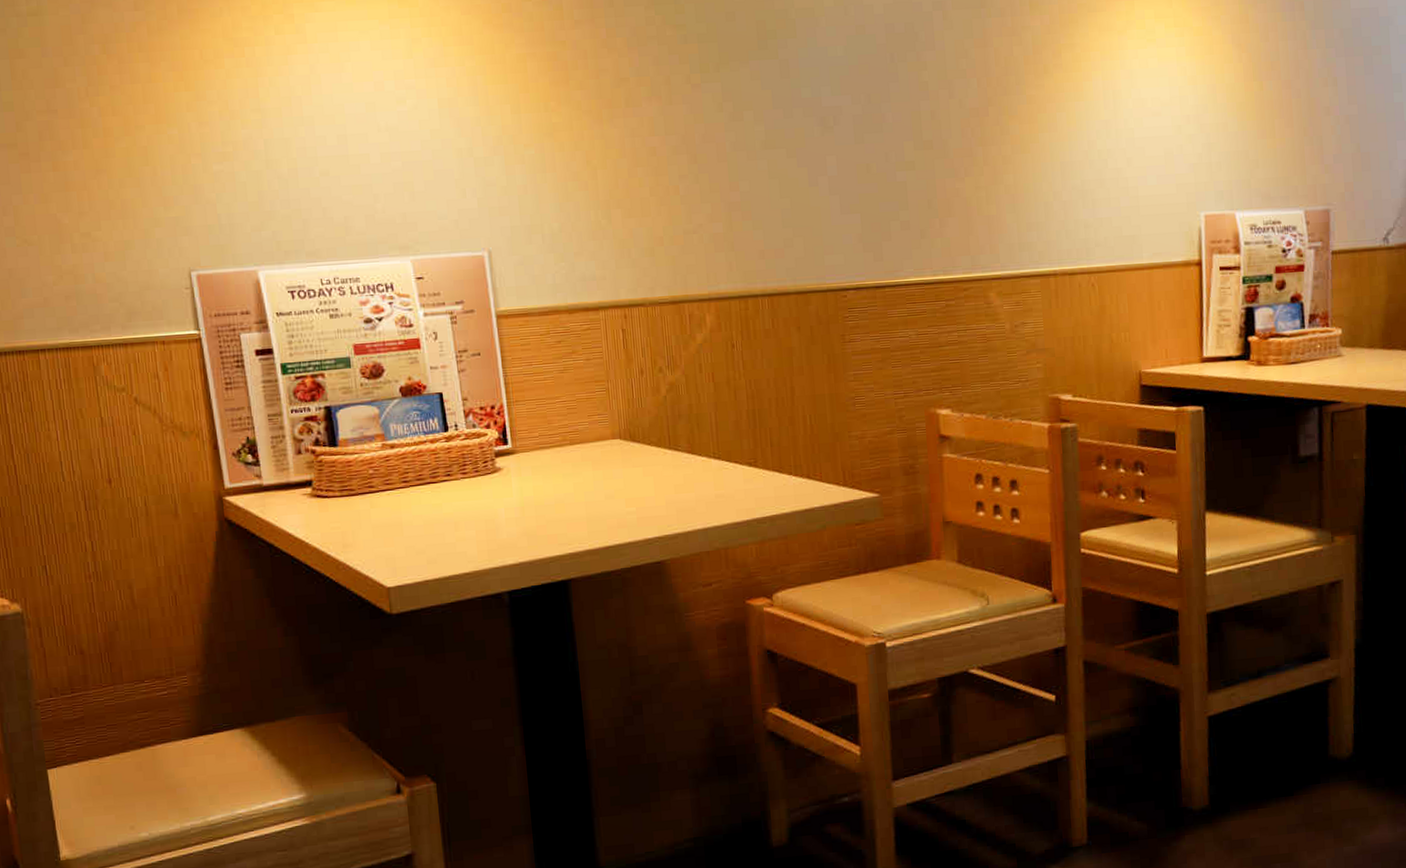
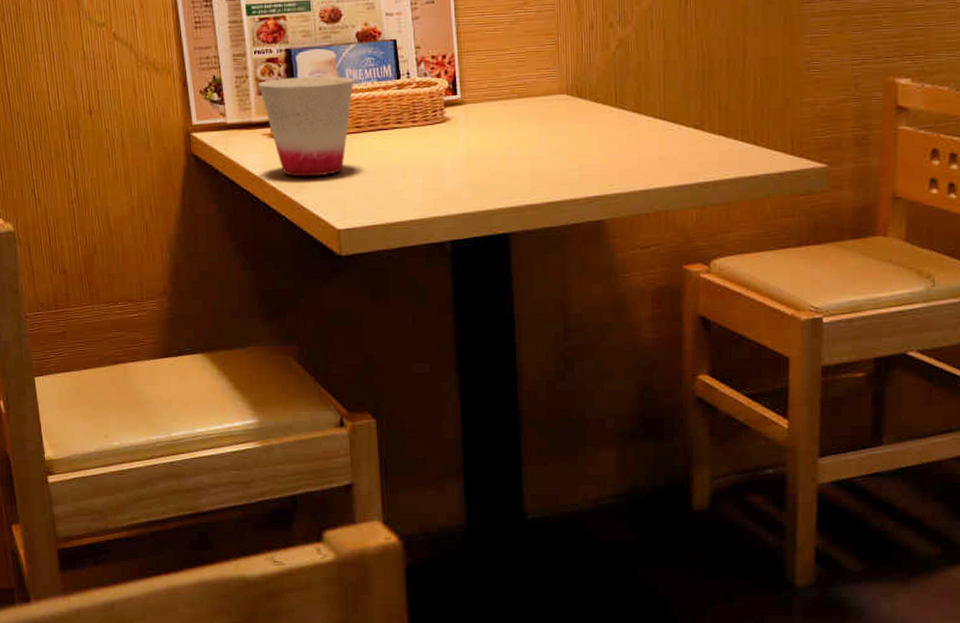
cup: none [296,432,399,536] -> present [258,76,354,177]

